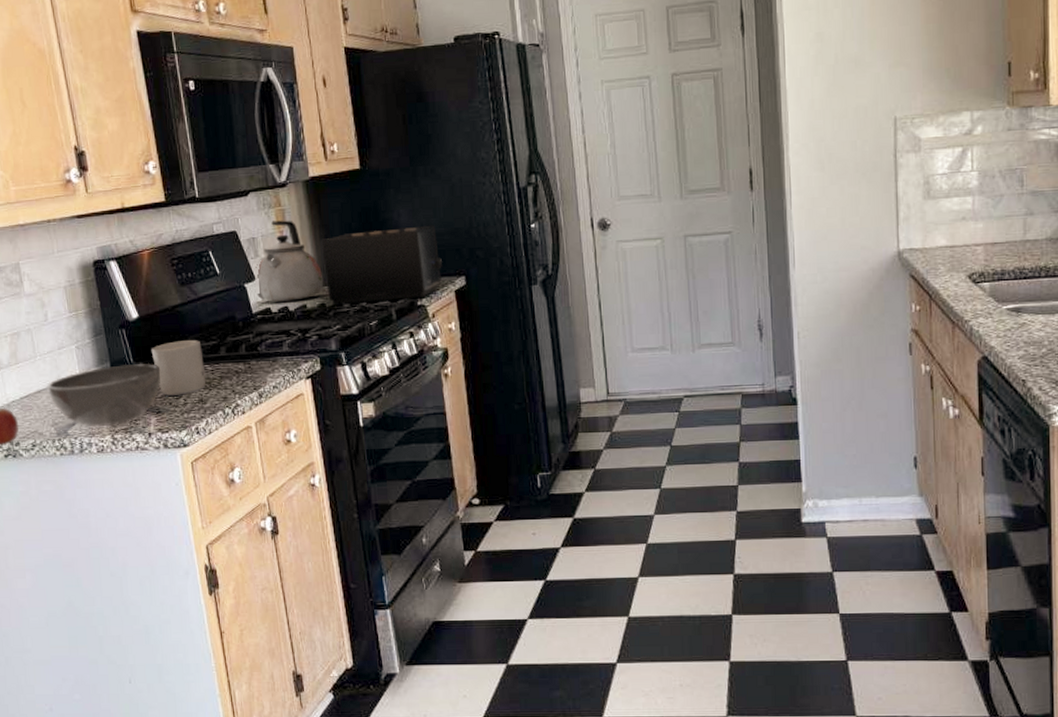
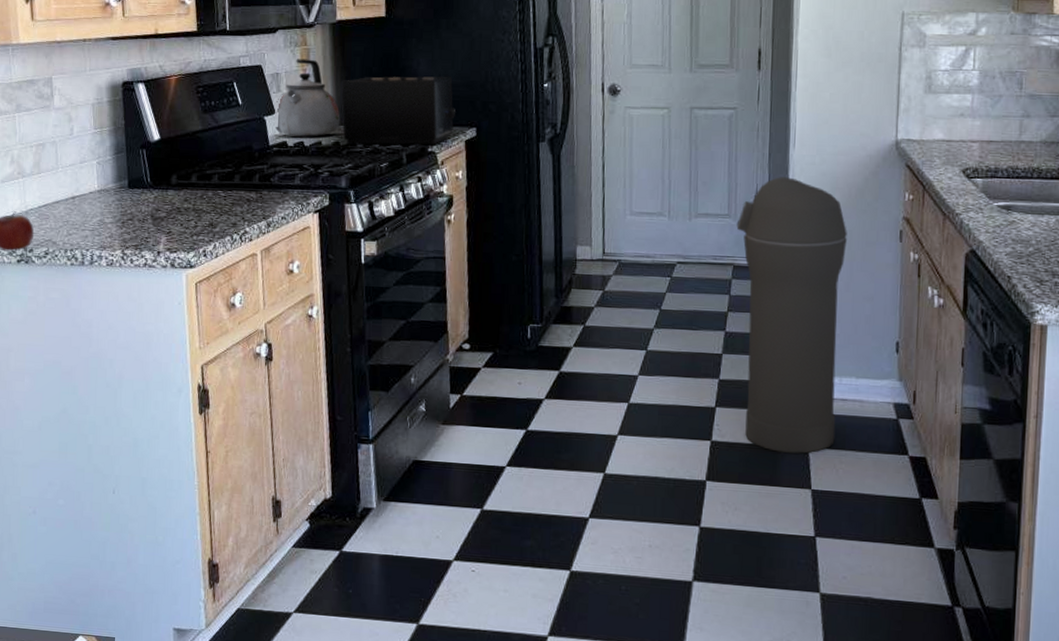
bowl: present [47,364,161,427] -> none [65,183,176,242]
mug: present [151,340,206,396] -> none [168,165,219,218]
trash can: none [741,298,859,579] -> present [736,177,847,454]

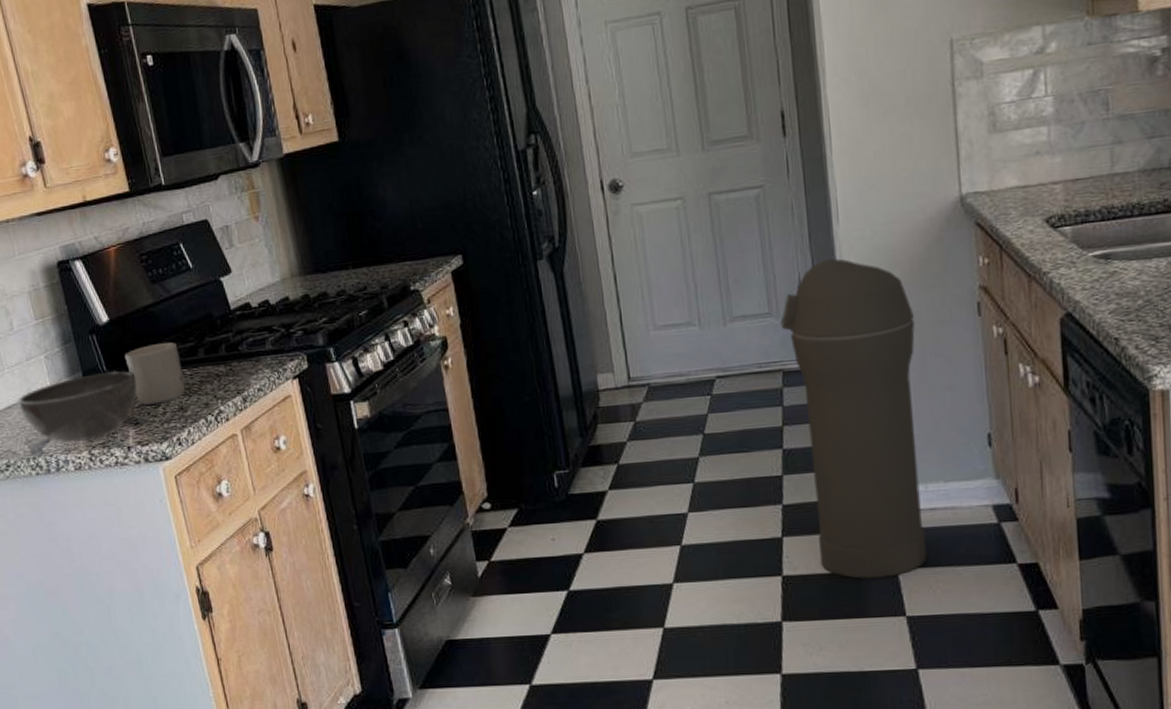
bowl: none [65,183,176,242] -> present [17,371,137,443]
mug: none [168,165,219,218] -> present [124,342,186,405]
kettle: present [274,58,341,137] -> none [231,203,307,296]
toaster: present [340,76,455,145] -> none [300,199,436,296]

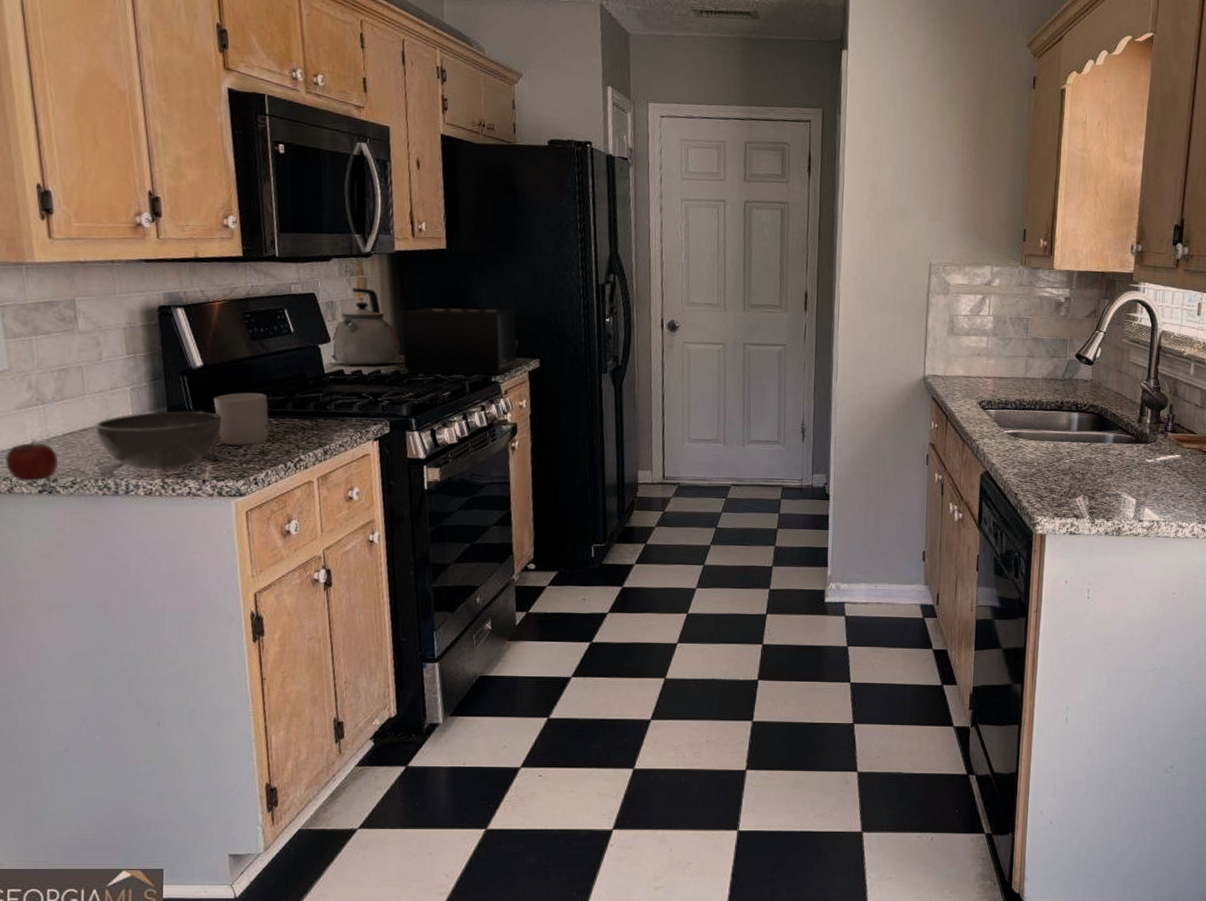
kettle: none [231,203,307,296] -> present [330,287,401,366]
toaster: none [300,199,436,296] -> present [400,307,519,375]
trash can: present [780,258,928,579] -> none [785,407,882,652]

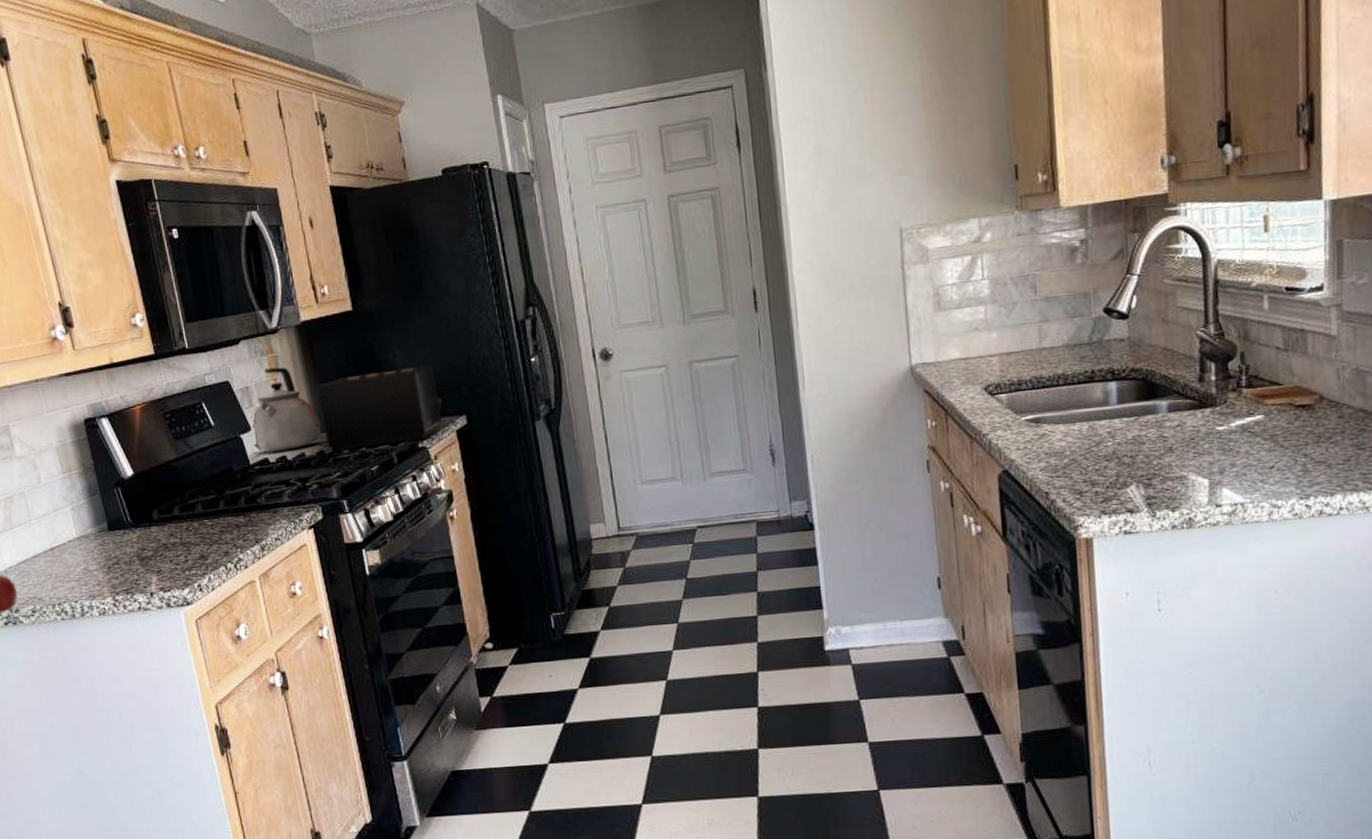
bowl: present [94,411,222,471] -> none [44,521,160,590]
mug: present [213,393,270,446] -> none [148,495,207,554]

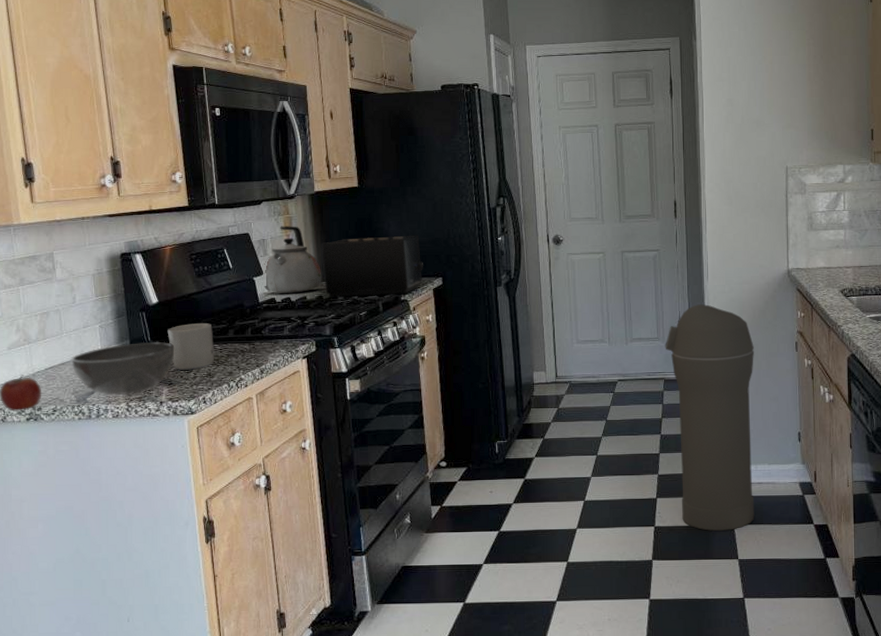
bowl: none [44,521,160,590] -> present [70,342,175,396]
mug: none [148,495,207,554] -> present [167,323,215,370]
trash can: none [754,421,886,709] -> present [665,304,755,531]

